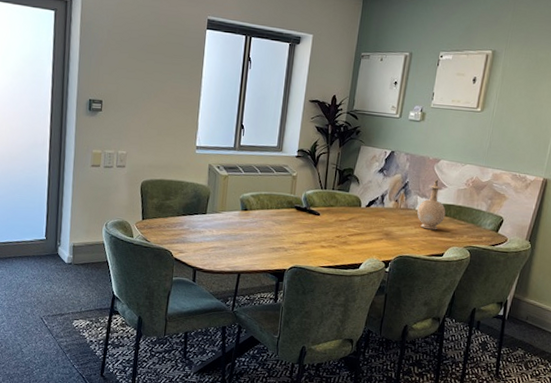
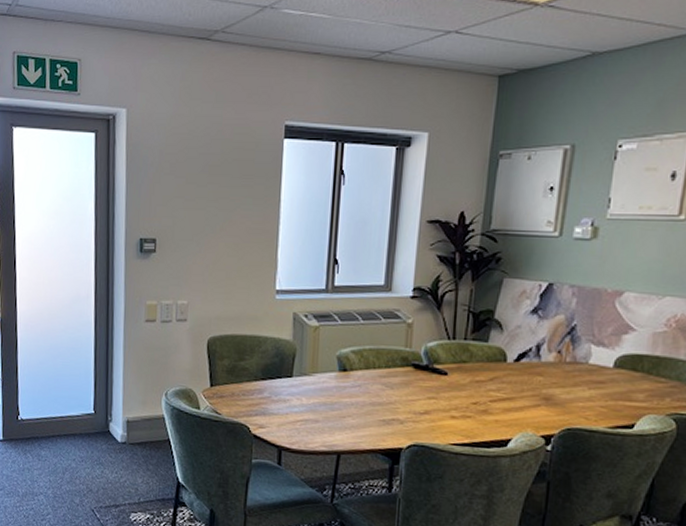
vase: present [417,179,446,230] -> none [591,320,636,392]

